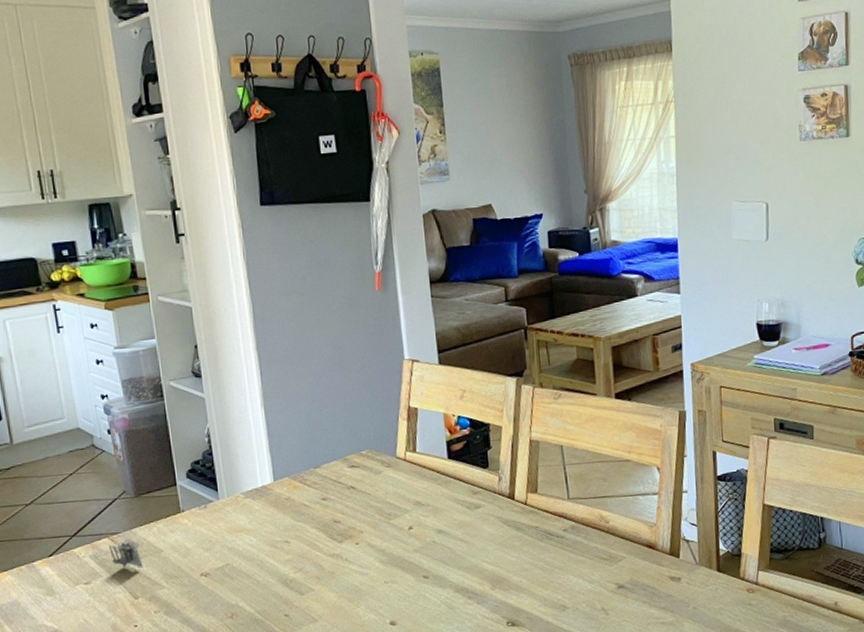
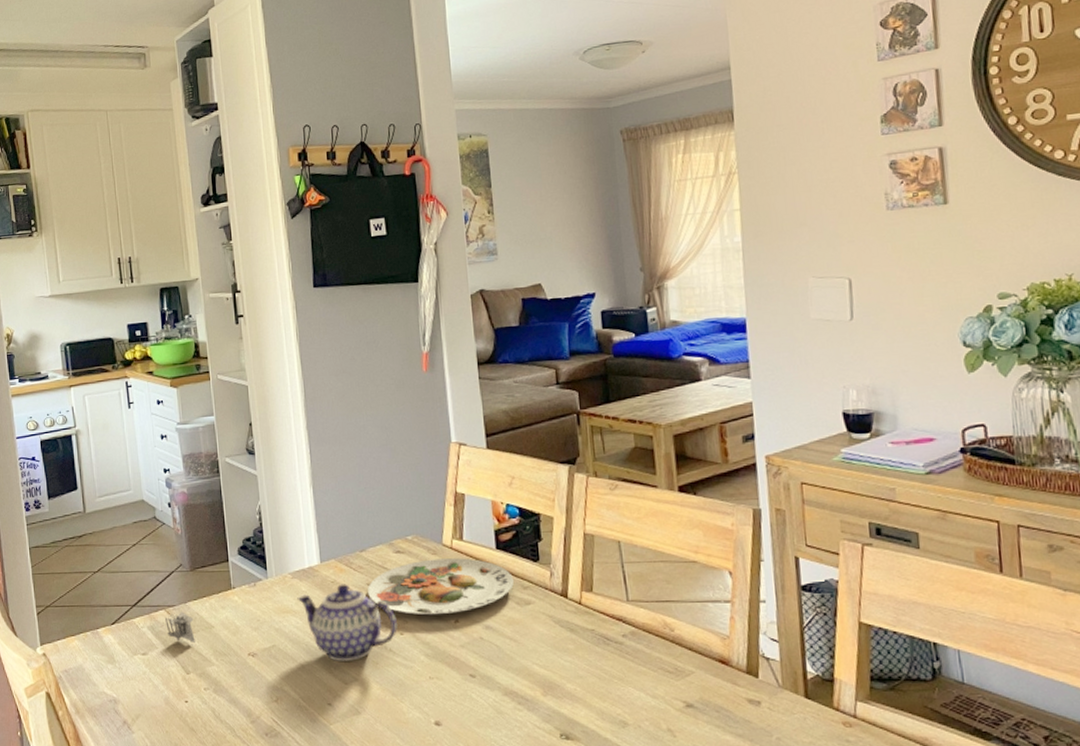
teapot: none [250,500,353,574] -> present [297,584,397,661]
plate: none [322,468,465,525] -> present [367,558,515,615]

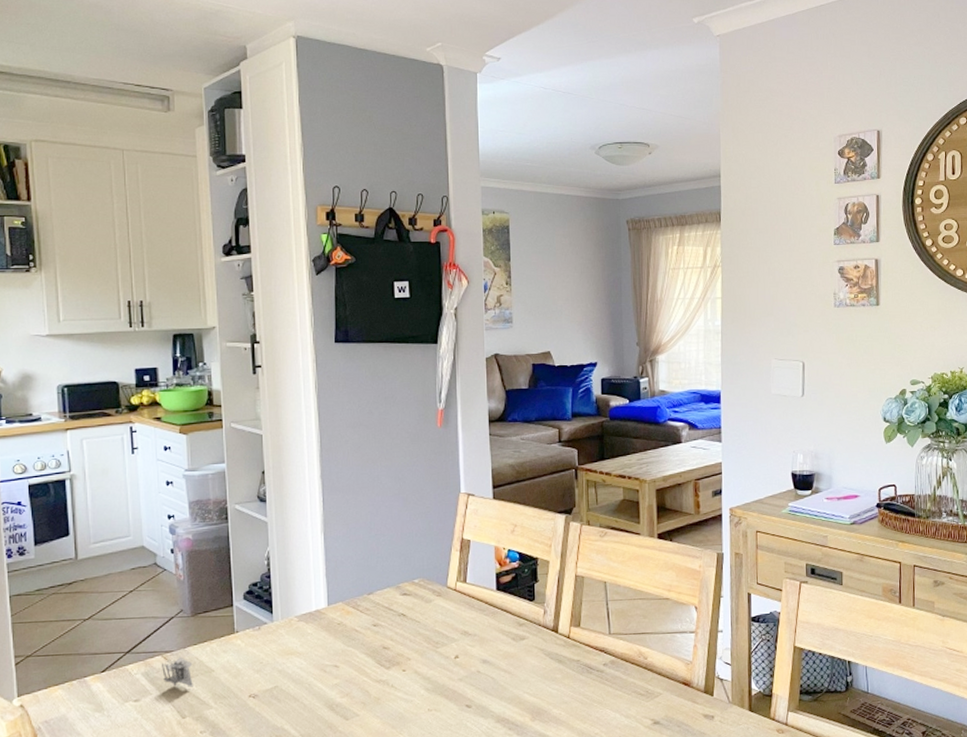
teapot: present [297,584,397,661] -> none [302,625,400,699]
plate: present [367,558,515,615] -> none [372,599,512,653]

